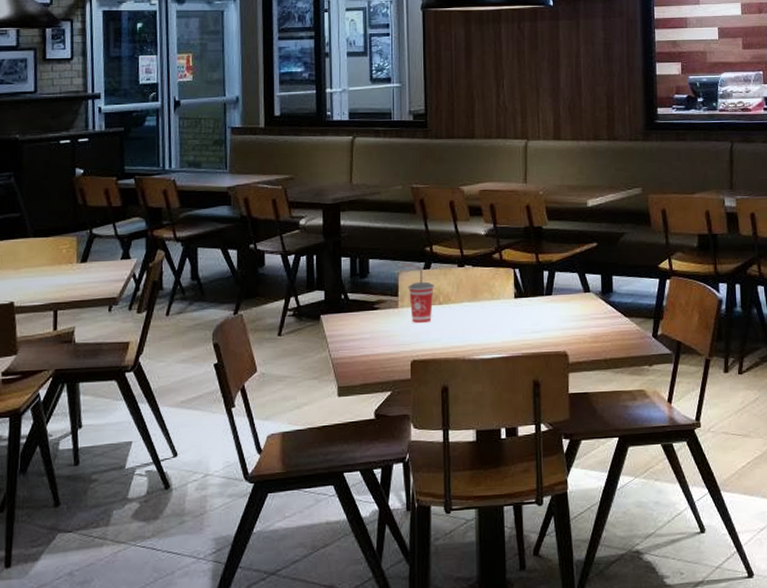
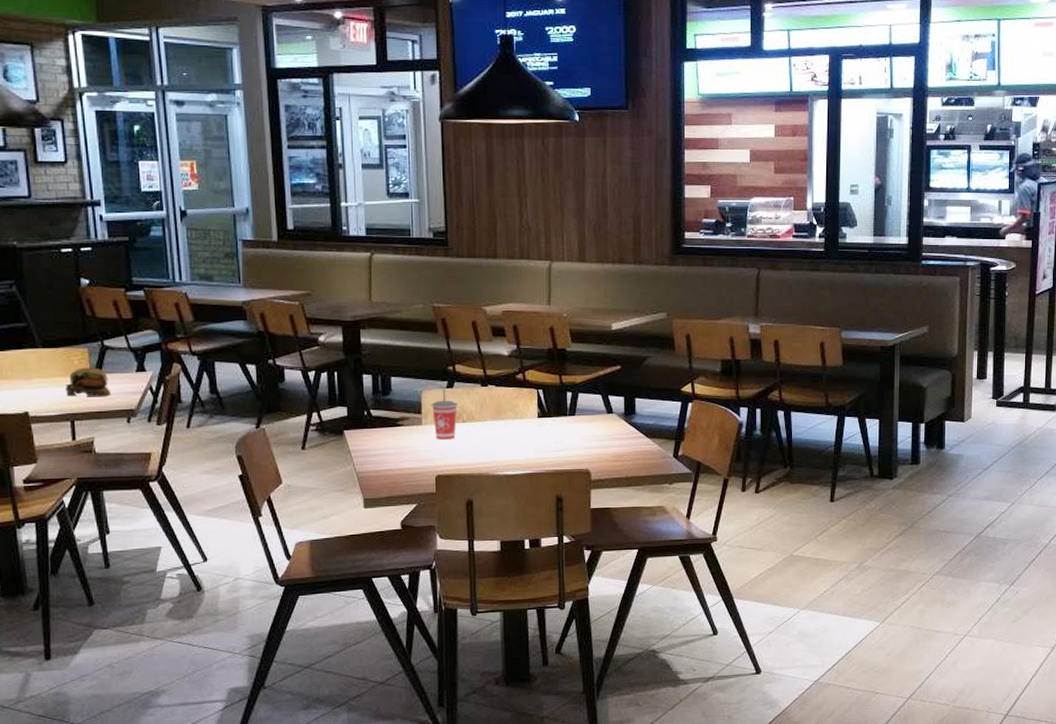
burger: none [52,255,95,285] -> present [65,367,111,397]

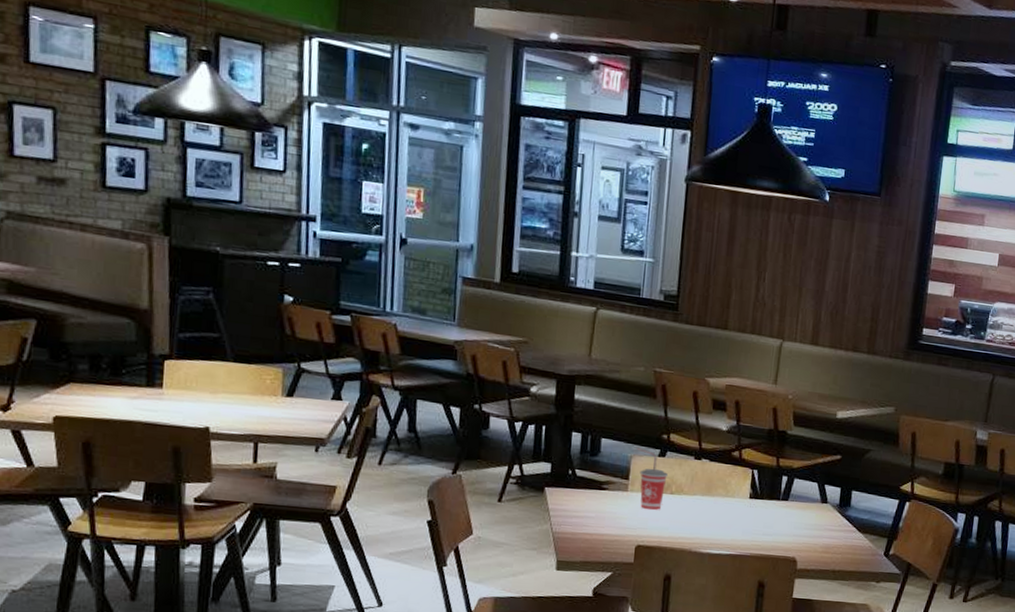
burger: present [65,367,111,397] -> none [253,388,301,422]

